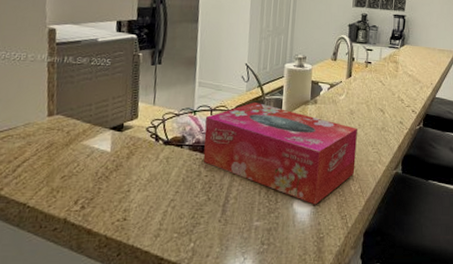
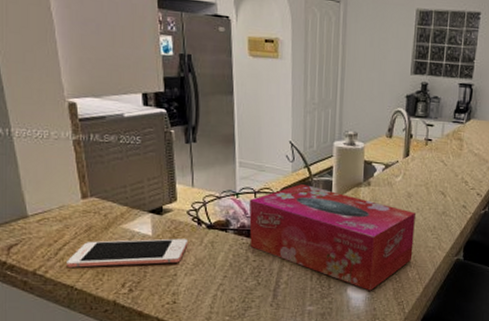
cell phone: none [22,154,145,184] -> present [67,238,189,268]

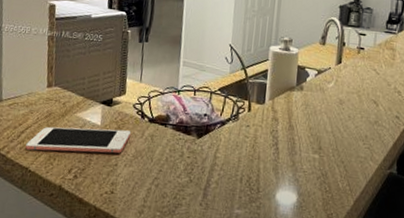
tissue box: present [249,184,416,291] -> none [185,85,347,199]

